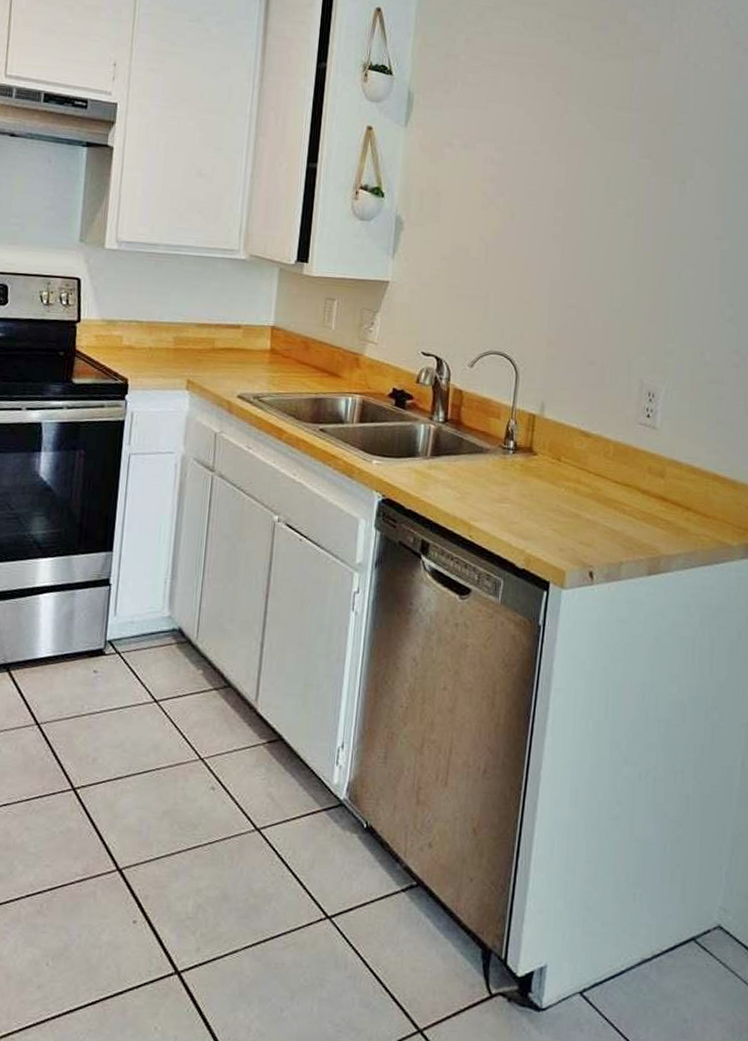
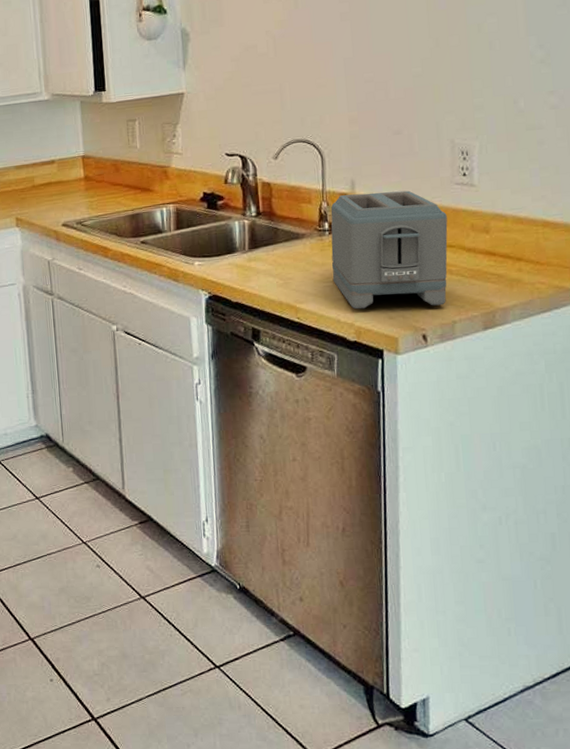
toaster: none [510,416,627,544] -> present [330,190,448,309]

